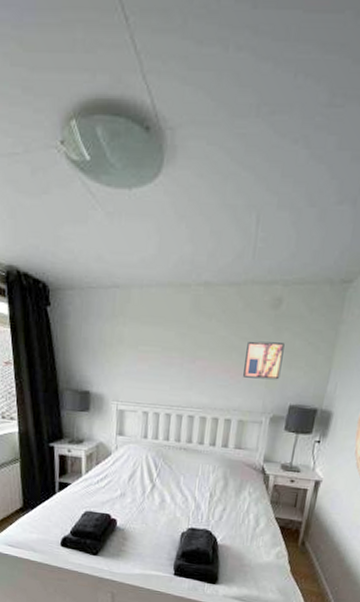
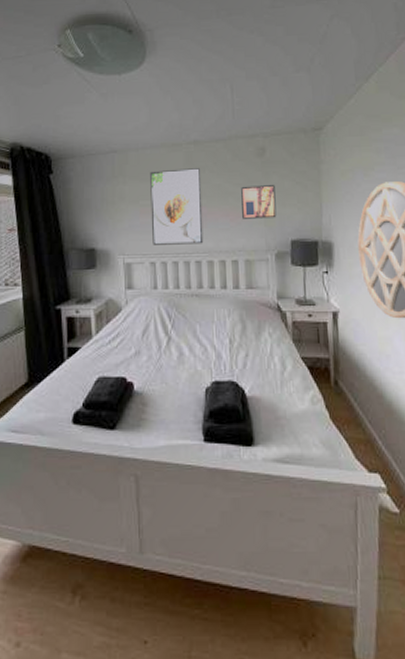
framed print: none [147,313,207,399] -> present [150,168,204,245]

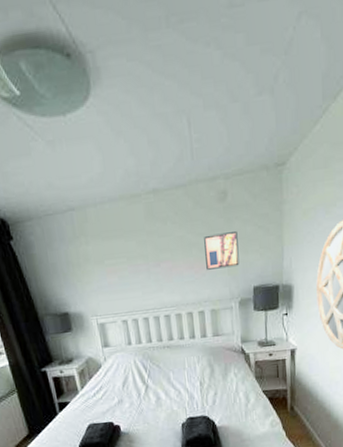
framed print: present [150,168,204,245] -> none [111,220,171,304]

